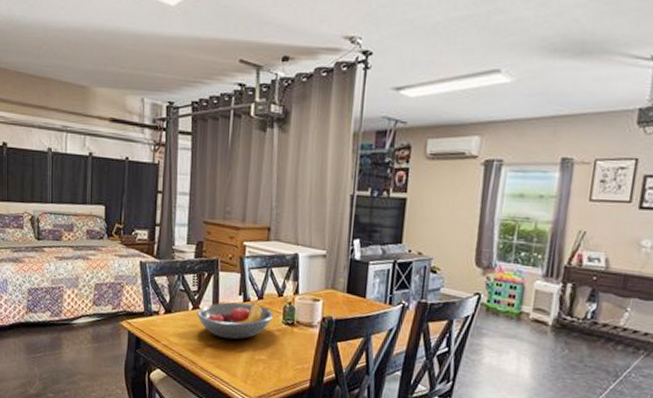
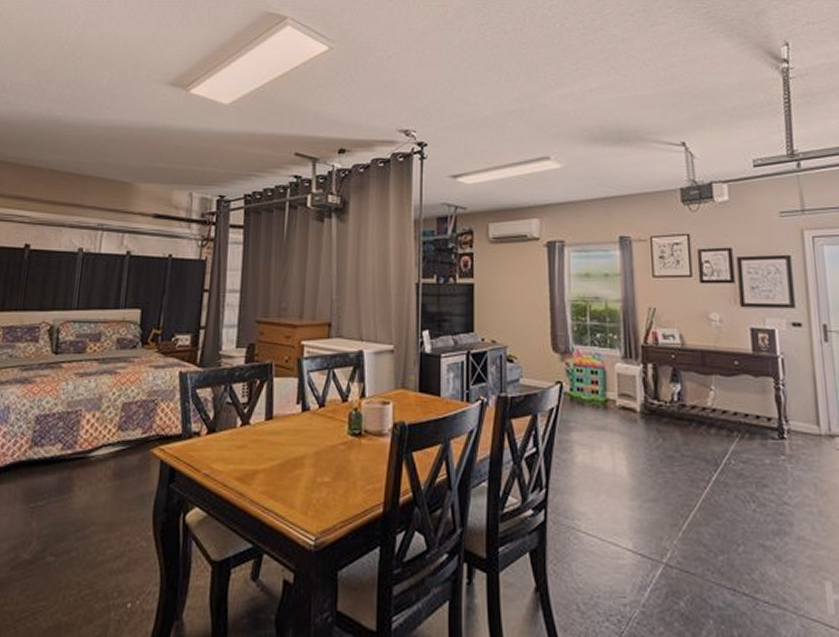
fruit bowl: present [196,302,274,340] -> none [245,411,338,460]

